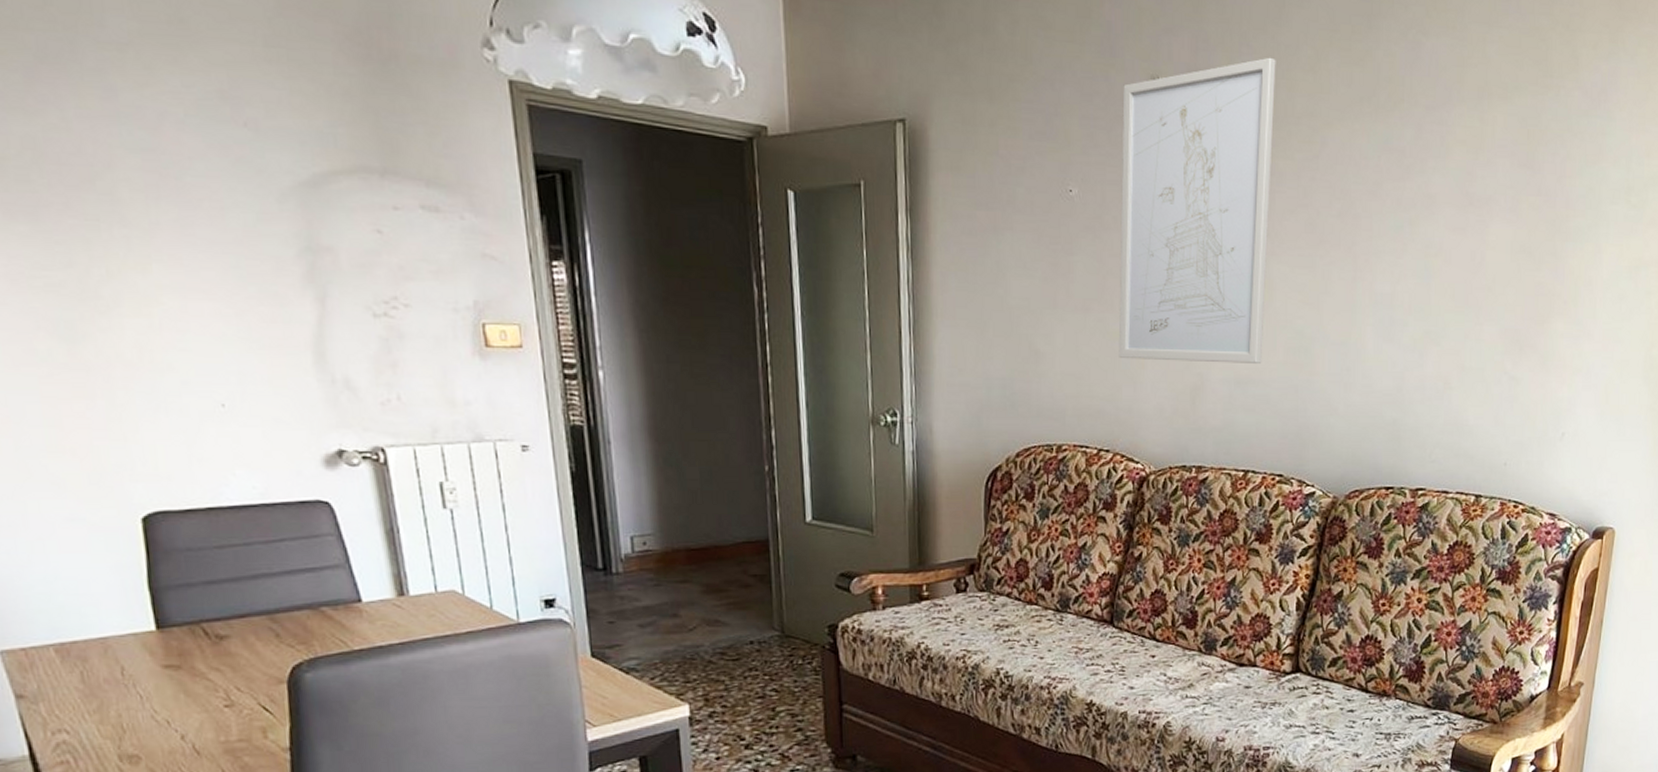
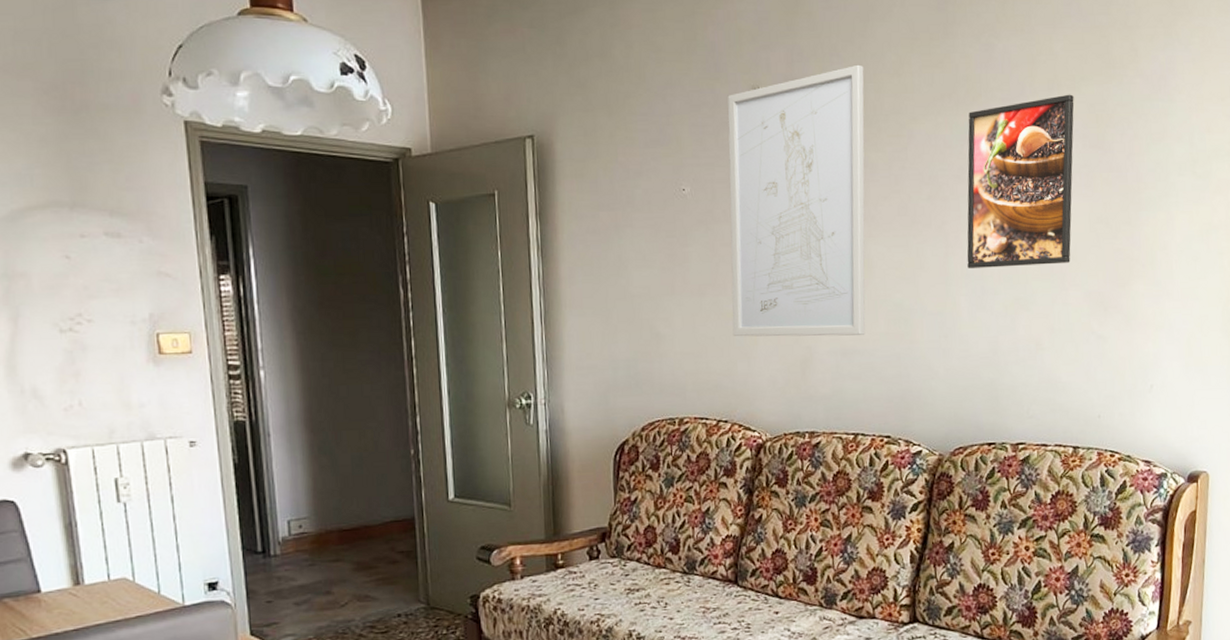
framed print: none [1376,104,1505,297] -> present [967,94,1074,268]

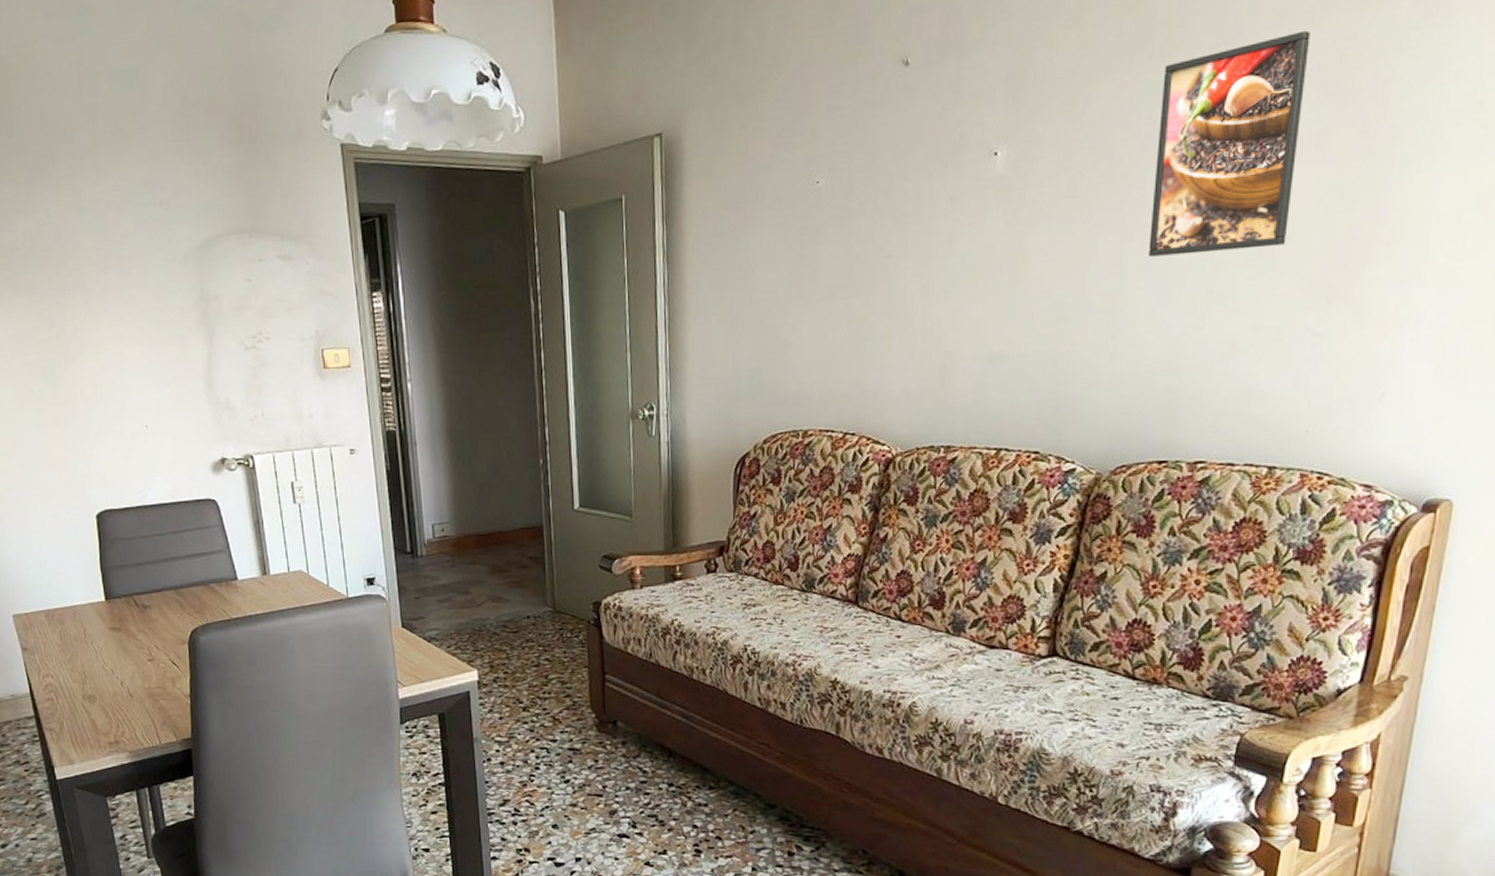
wall art: present [727,64,866,337] -> none [865,19,1035,343]

